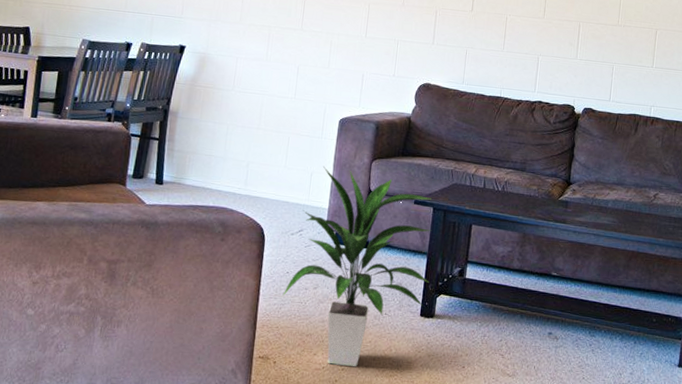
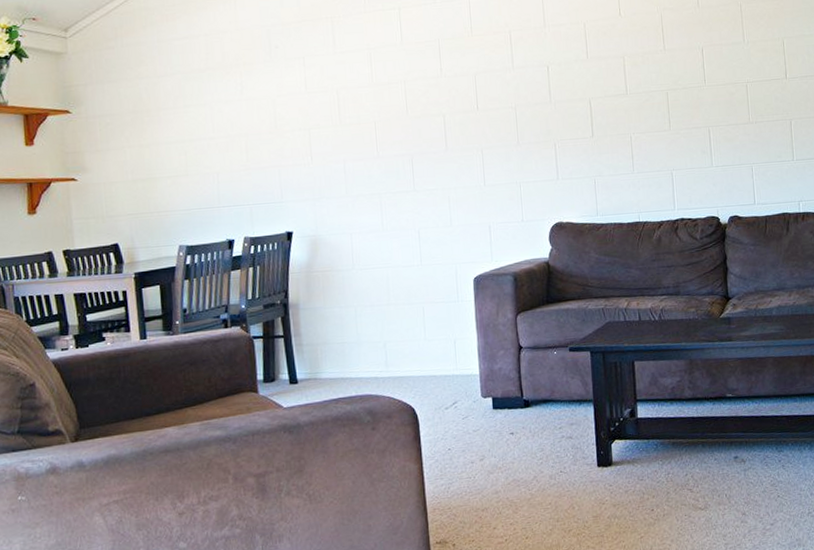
indoor plant: present [281,166,432,367] -> none [447,330,601,535]

